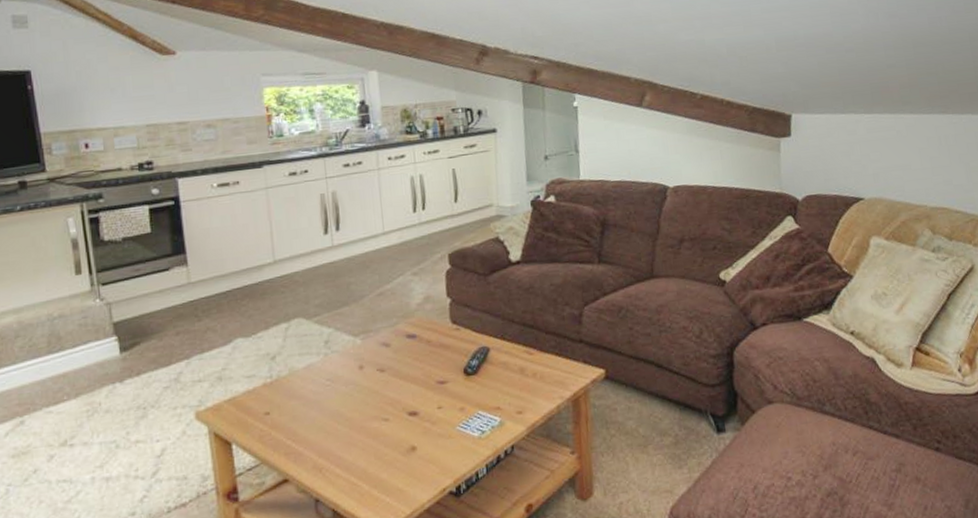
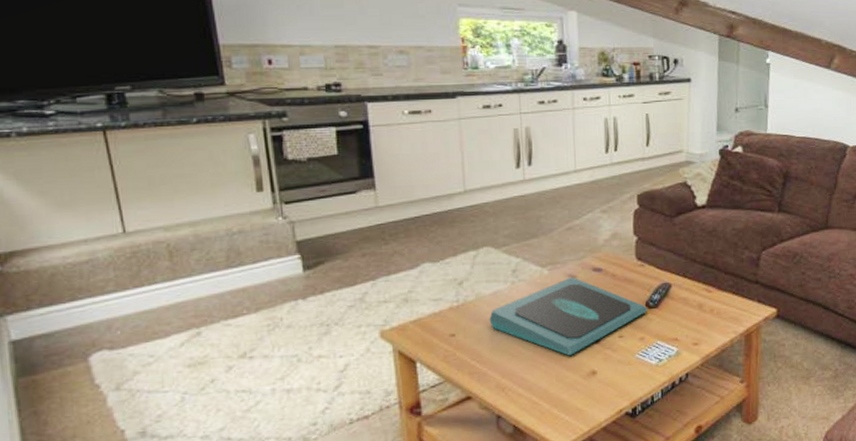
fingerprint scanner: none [303,345,467,431] -> present [489,277,648,356]

